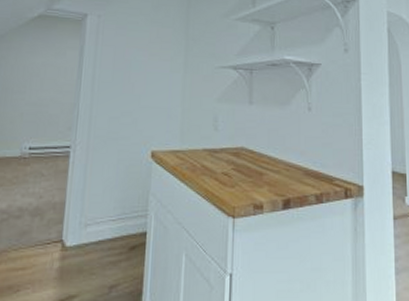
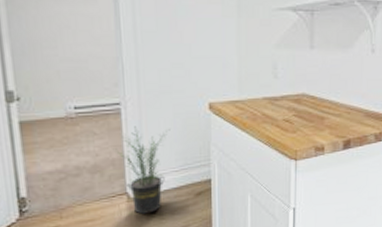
potted plant: none [59,170,113,266] -> present [116,126,170,214]

